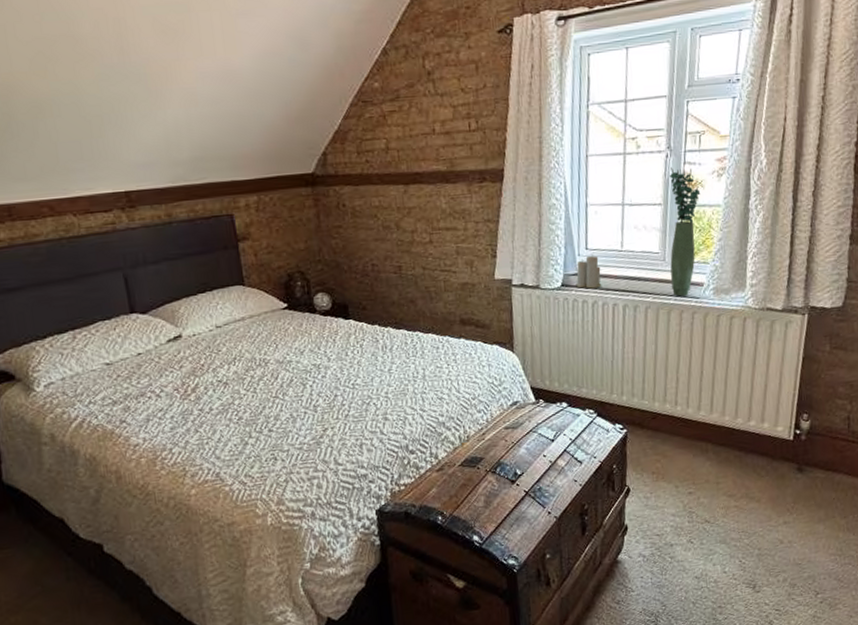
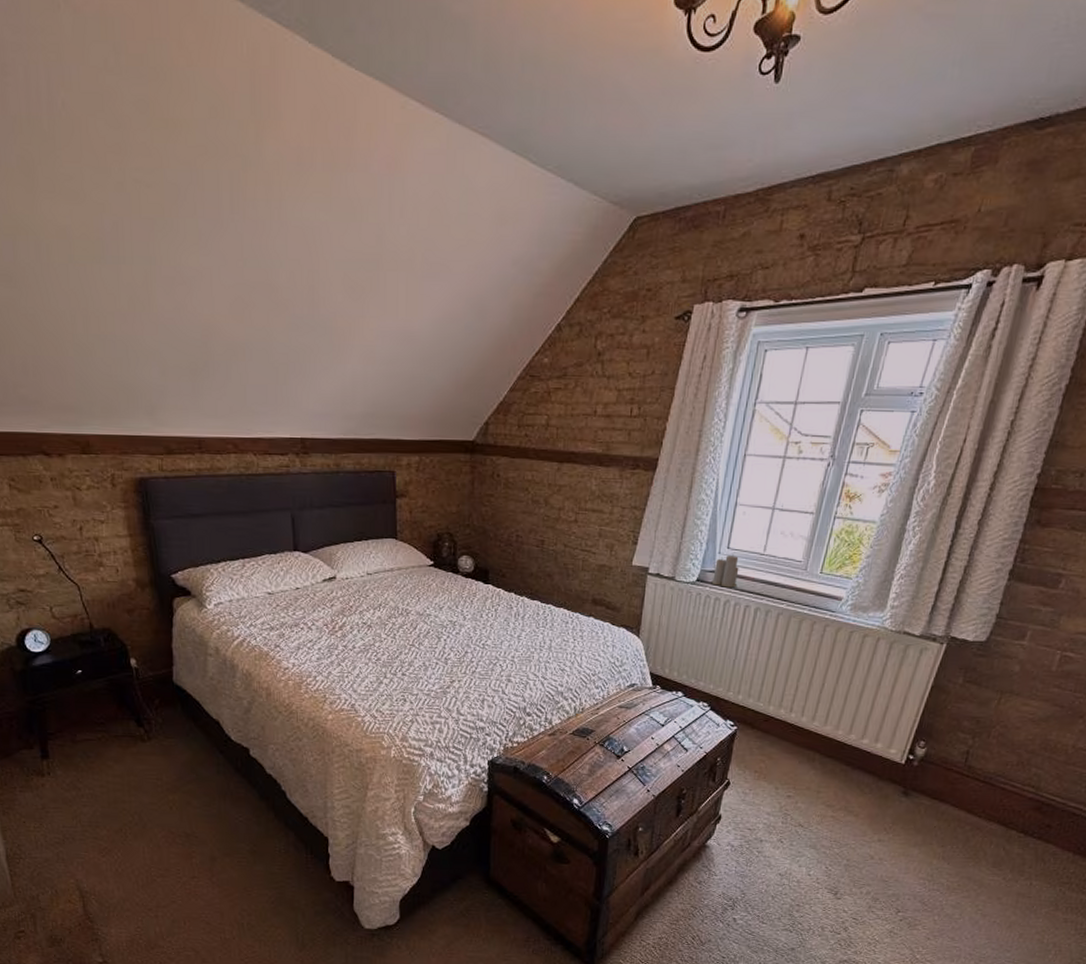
vase: present [669,167,701,297] -> none [807,477,857,608]

